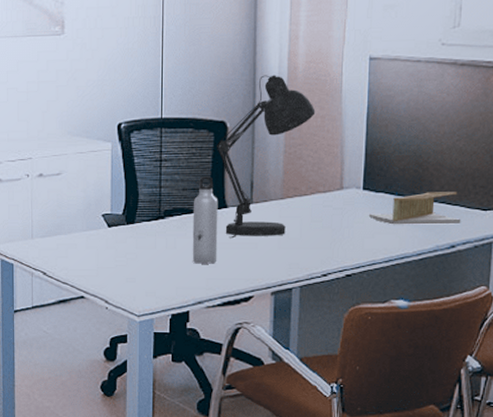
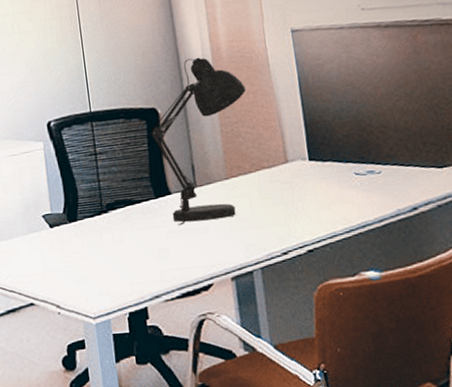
water bottle: present [192,176,218,264] -> none [134,164,169,256]
architectural model: present [369,192,461,225] -> none [320,152,419,193]

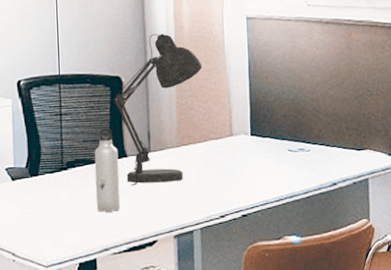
water bottle: none [134,164,169,256] -> present [94,128,121,212]

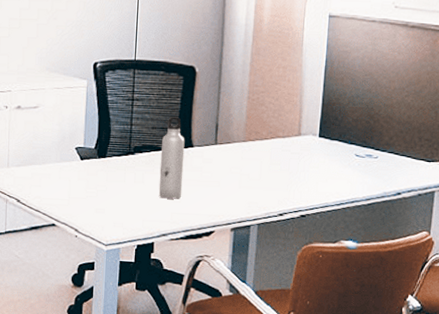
desk lamp: present [112,33,203,186] -> none [184,25,278,176]

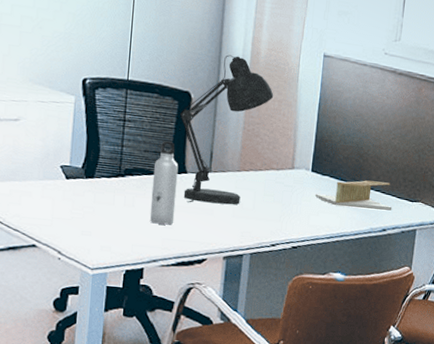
desk lamp: none [184,25,278,176] -> present [179,54,274,205]
architectural model: none [324,142,407,173] -> present [316,180,392,211]

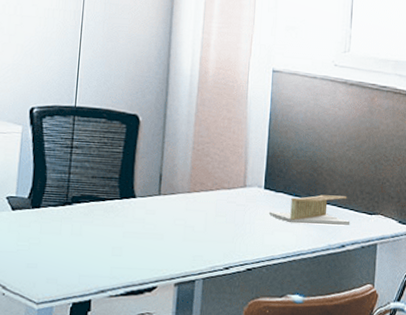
water bottle: present [149,141,179,225] -> none [97,166,127,253]
desk lamp: present [179,54,274,205] -> none [127,76,223,228]

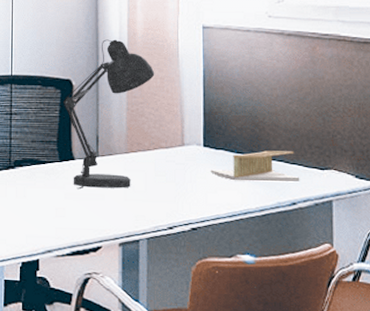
desk lamp: none [127,76,223,228] -> present [62,39,155,190]

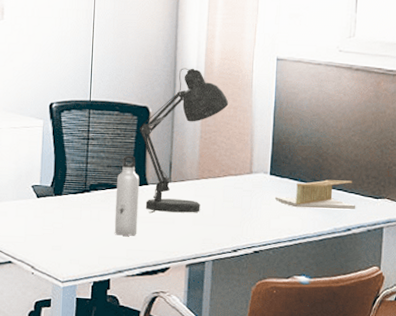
water bottle: none [41,130,66,214] -> present [114,155,140,236]

